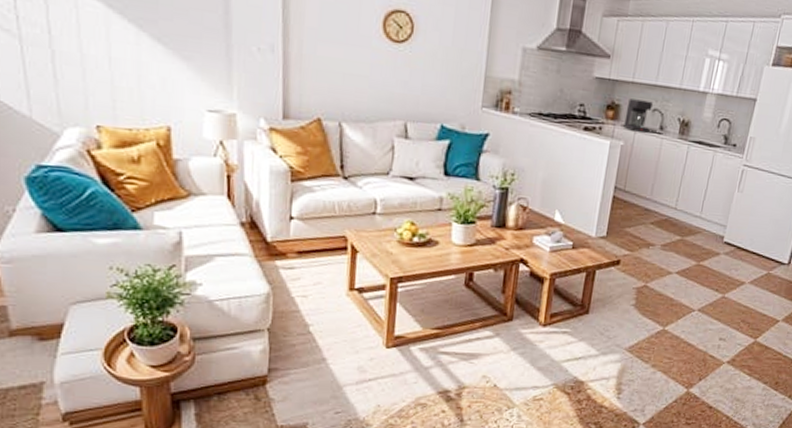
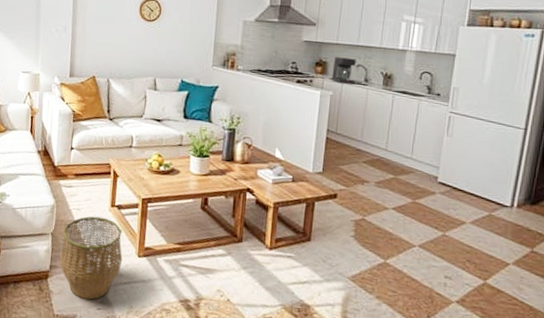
basket: none [281,303,367,403] -> present [59,216,123,300]

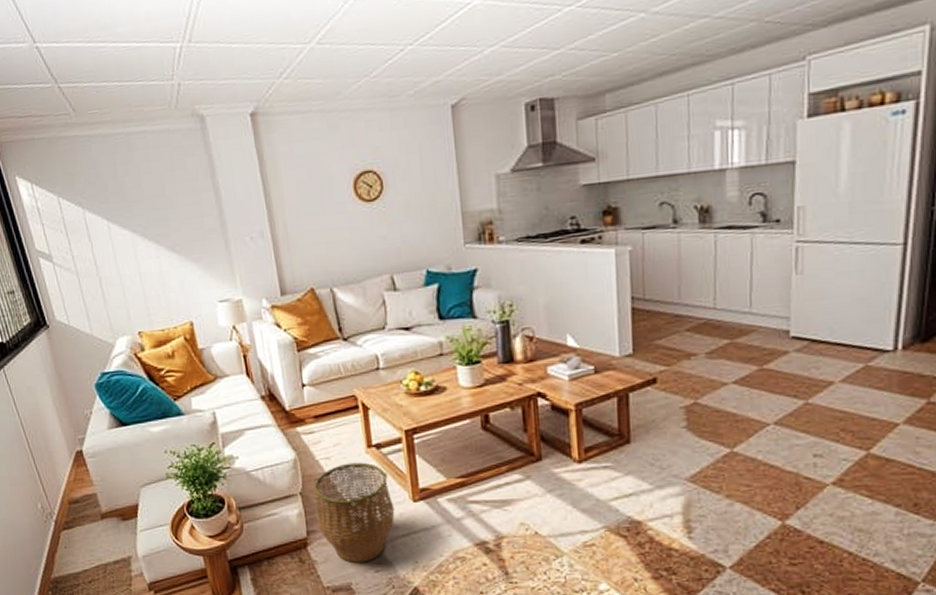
coffee maker: present [331,57,356,84] -> none [626,195,659,232]

